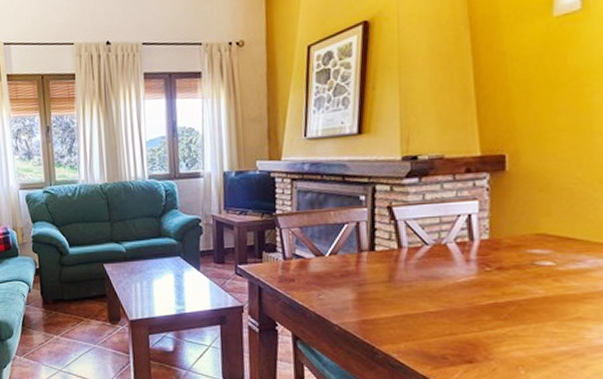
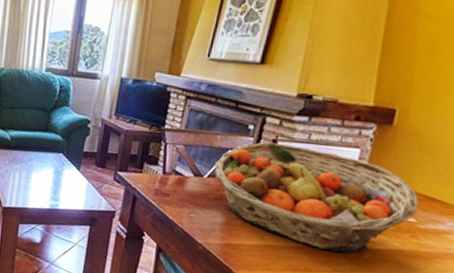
fruit basket: none [333,208,552,310] -> present [214,142,419,253]

